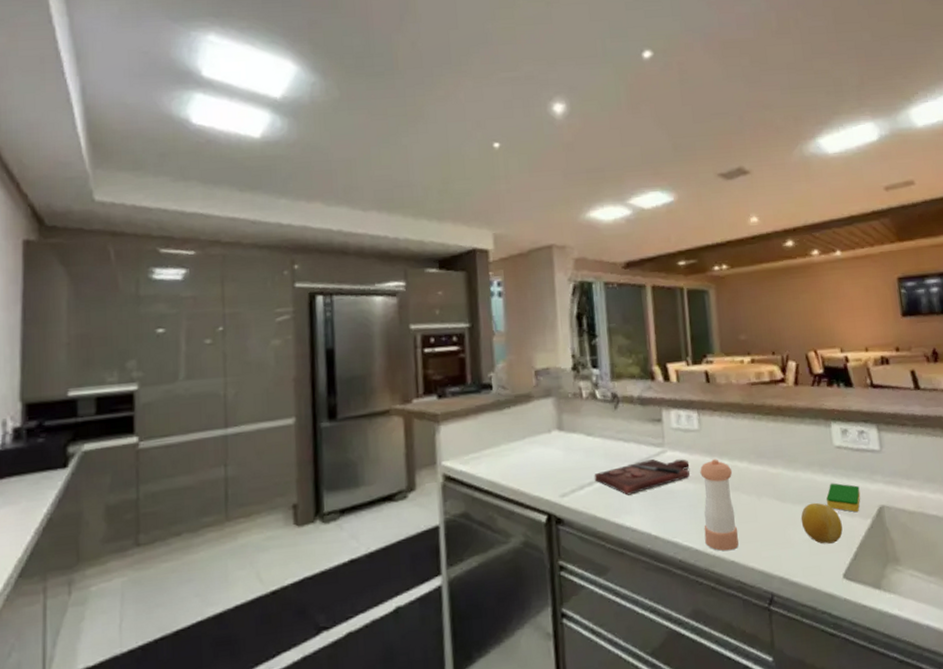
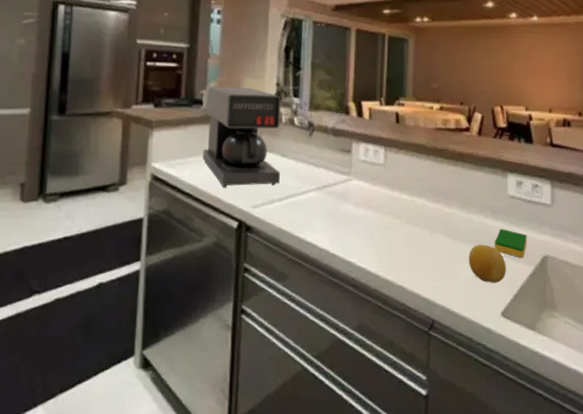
coffee maker: none [496,364,588,479] -> present [202,86,281,188]
cutting board: present [594,459,690,495] -> none [284,185,372,214]
pepper shaker: present [700,459,739,552] -> none [378,192,410,276]

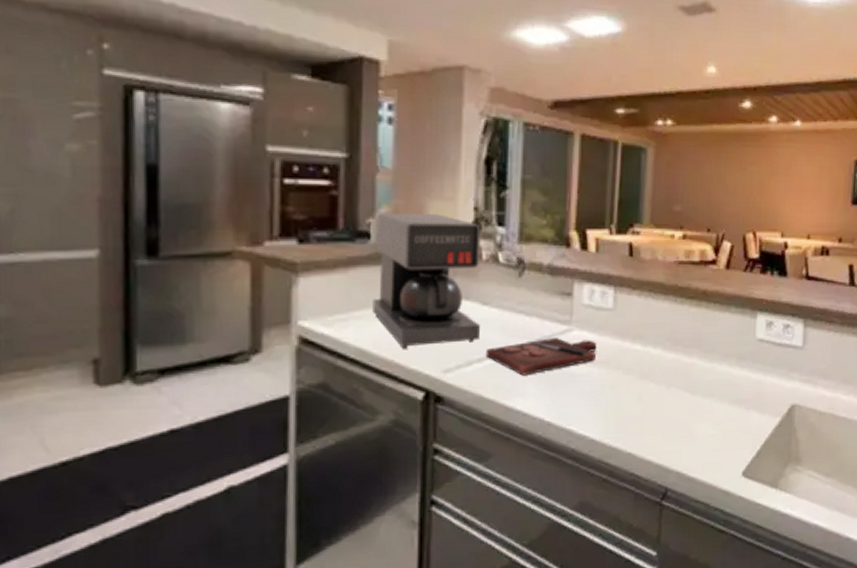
cutting board: none [284,185,372,214] -> present [485,338,597,376]
fruit: present [468,244,506,283] -> none [708,397,750,441]
dish sponge: present [494,228,527,258] -> none [737,377,775,410]

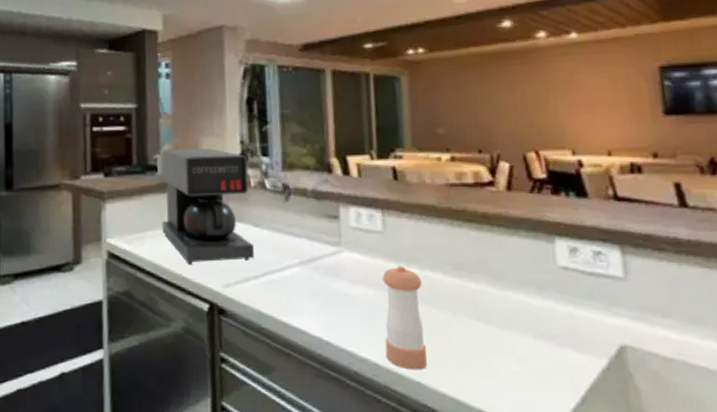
cutting board: present [485,338,597,376] -> none [260,259,370,294]
pepper shaker: none [603,343,644,443] -> present [382,266,427,370]

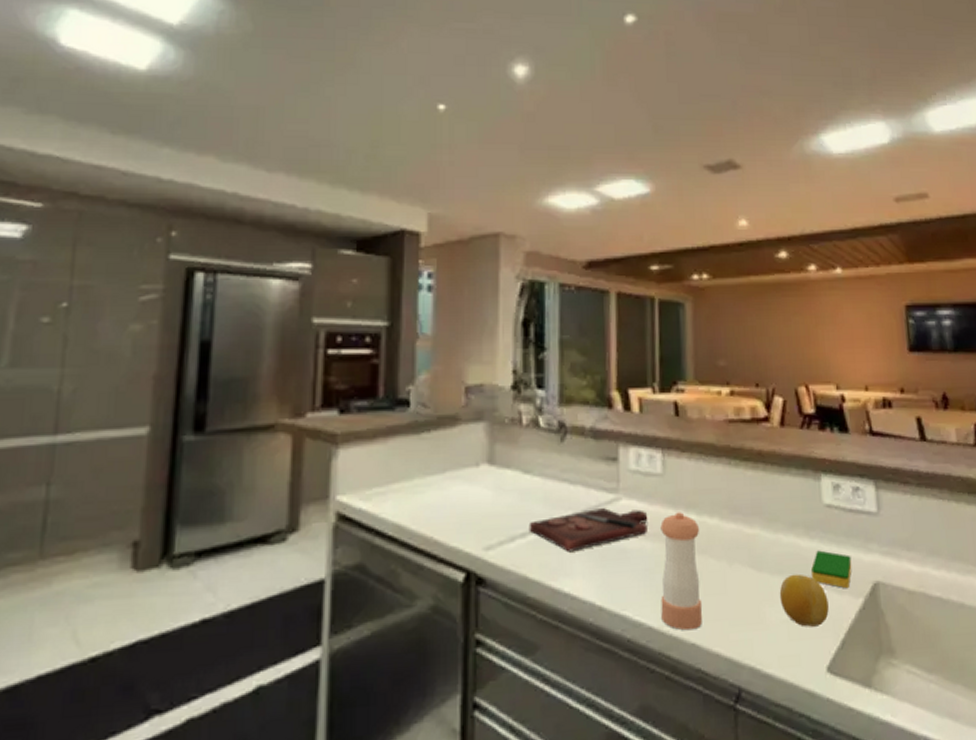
coffee maker: present [161,148,254,265] -> none [411,378,522,524]
cutting board: none [260,259,370,294] -> present [528,508,648,552]
fruit: none [509,330,566,381] -> present [779,574,829,627]
dish sponge: none [544,310,594,349] -> present [811,550,852,589]

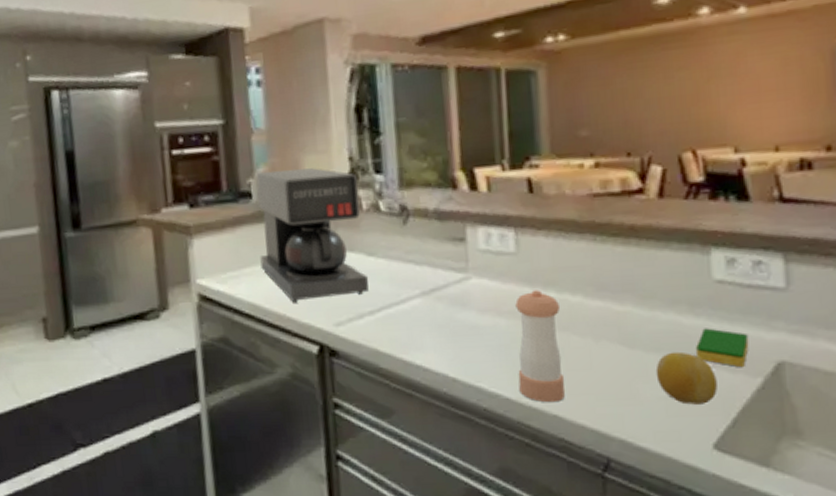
coffee maker: none [411,378,522,524] -> present [256,168,369,303]
cutting board: present [528,508,648,552] -> none [376,287,502,329]

